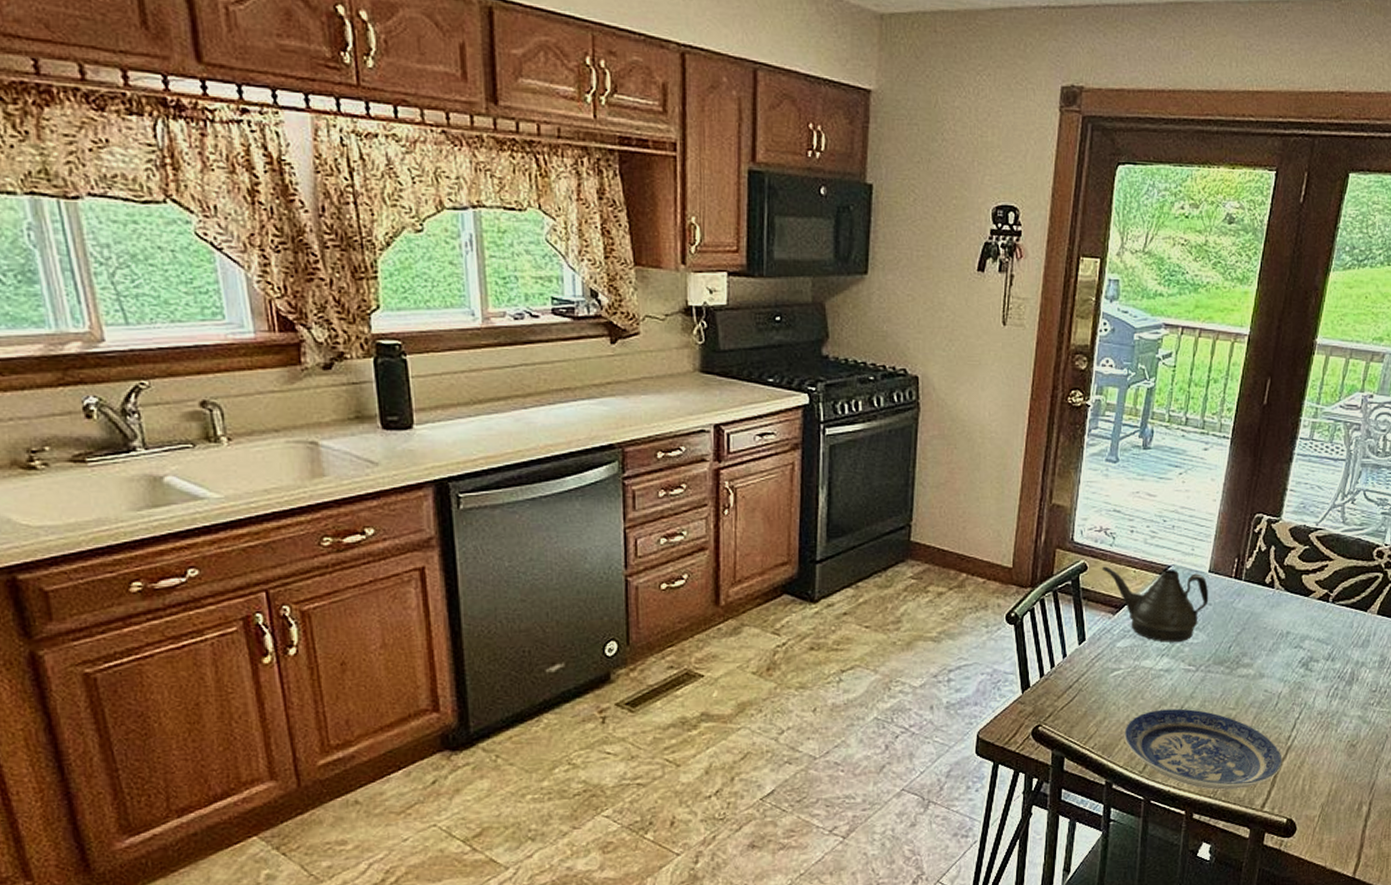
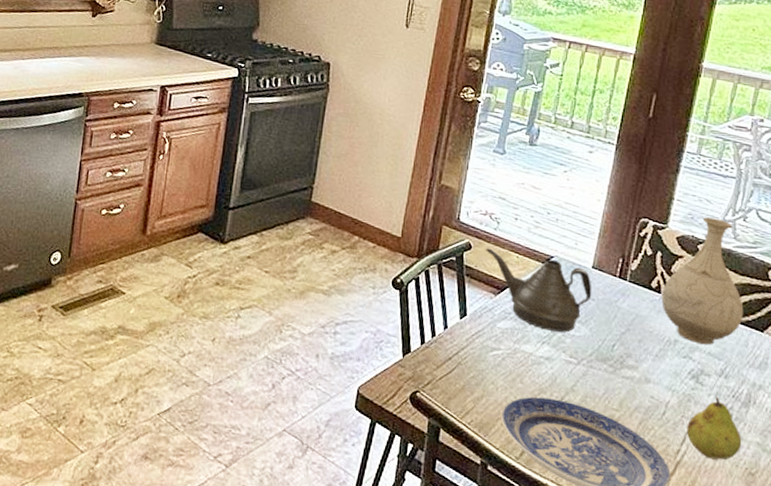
vase: none [1275,504,1350,632] -> present [661,217,744,345]
fruit: none [1297,680,1346,739] -> present [687,397,742,460]

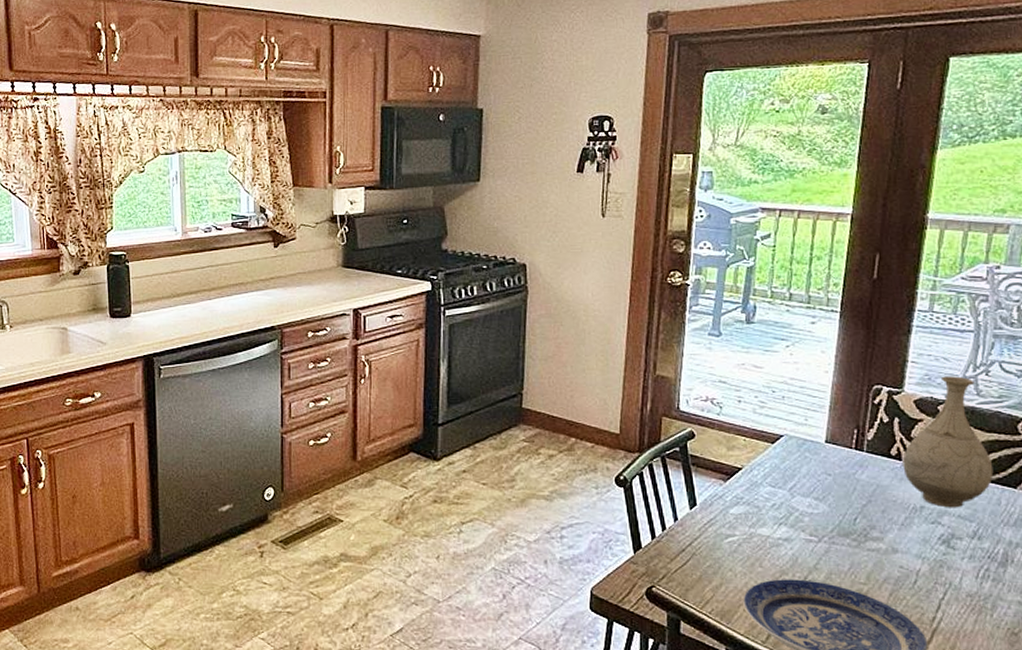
teapot: present [486,248,592,332] -> none [710,434,828,511]
fruit: present [687,397,742,460] -> none [941,560,1002,623]

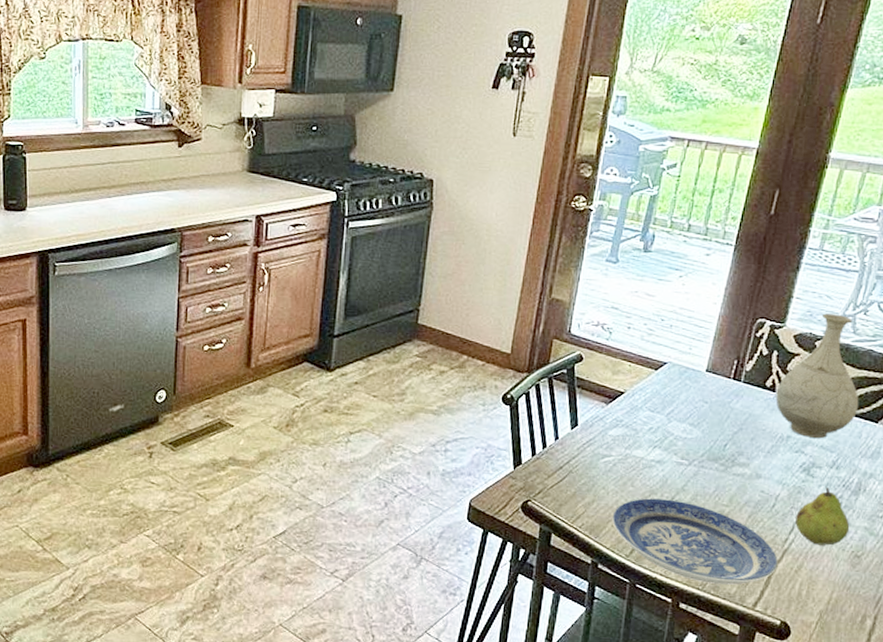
fruit: none [941,560,1002,623] -> present [795,487,850,546]

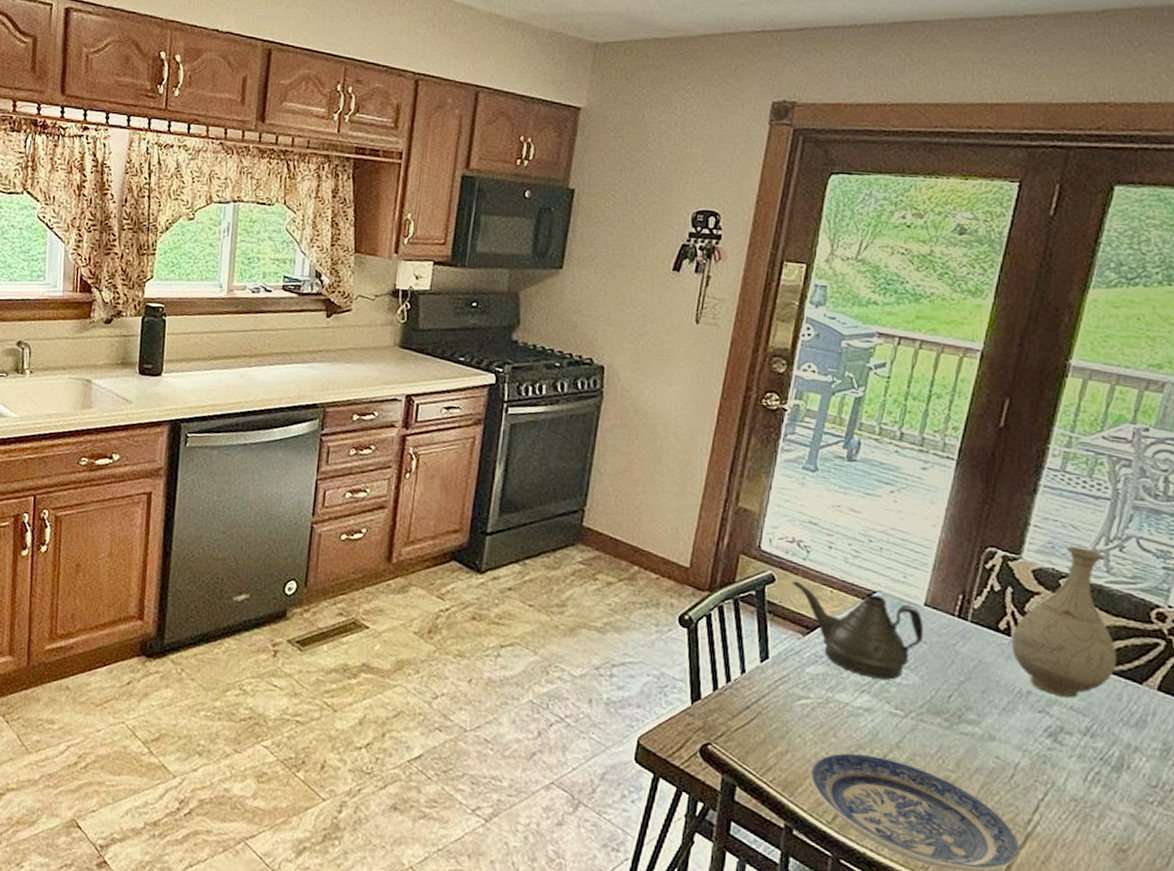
teapot: none [598,358,706,436] -> present [793,580,924,680]
fruit: present [795,487,850,546] -> none [1041,759,1111,833]

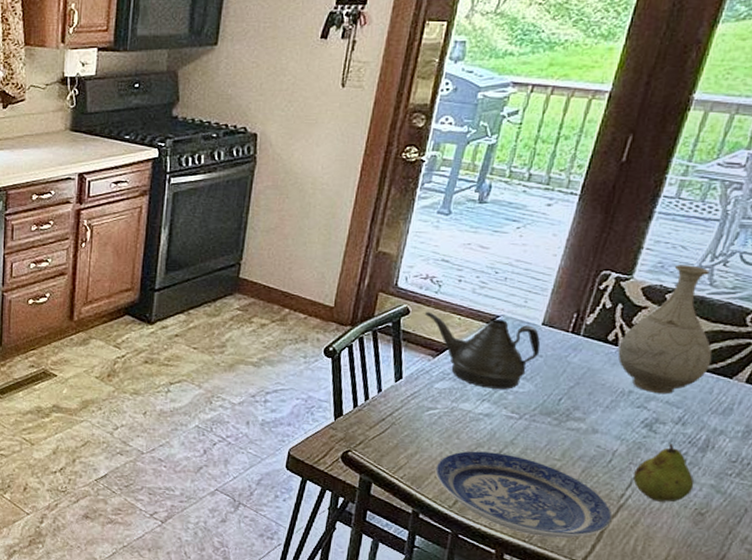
fruit: none [1041,759,1111,833] -> present [633,444,694,502]

